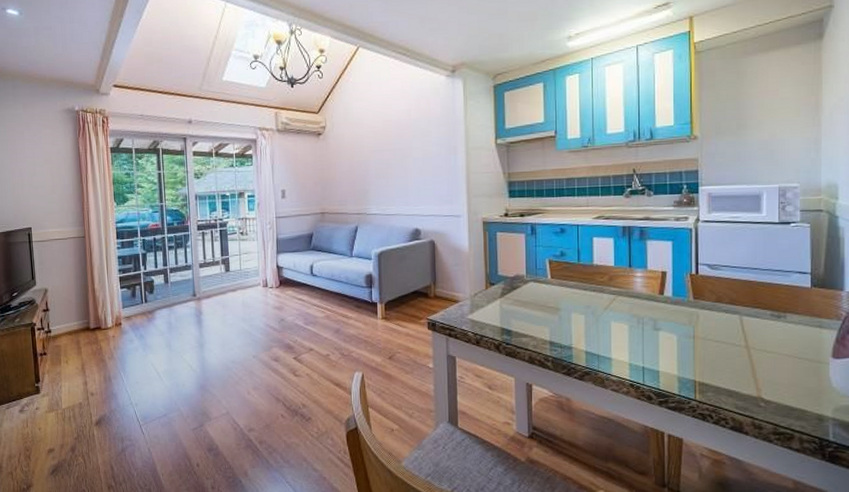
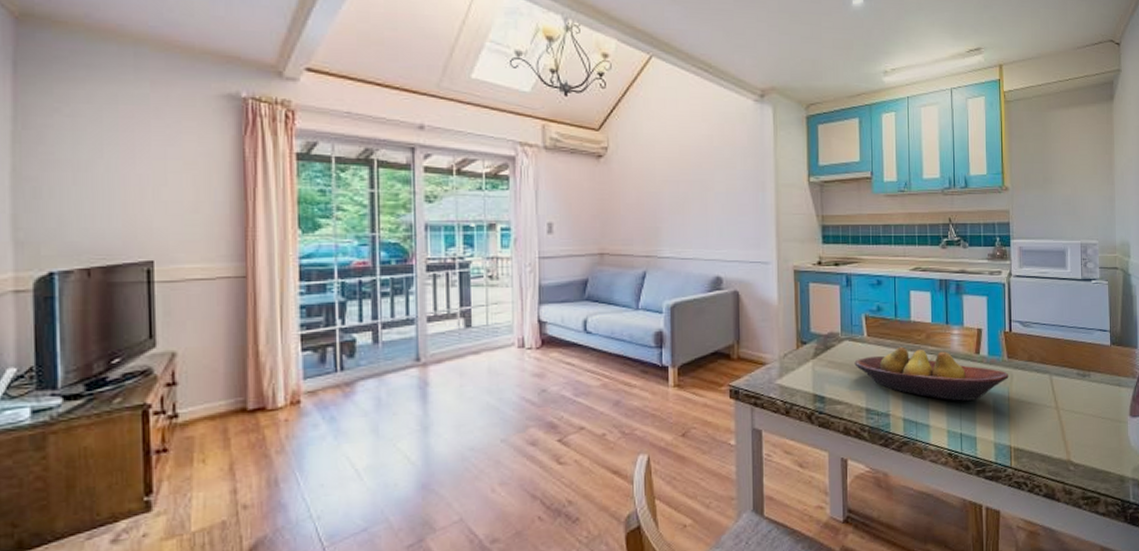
fruit bowl: none [539,287,695,337] -> present [854,346,1009,401]

